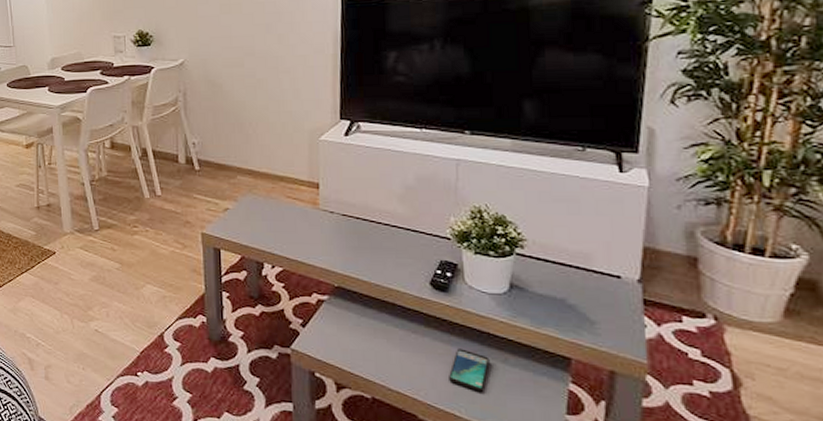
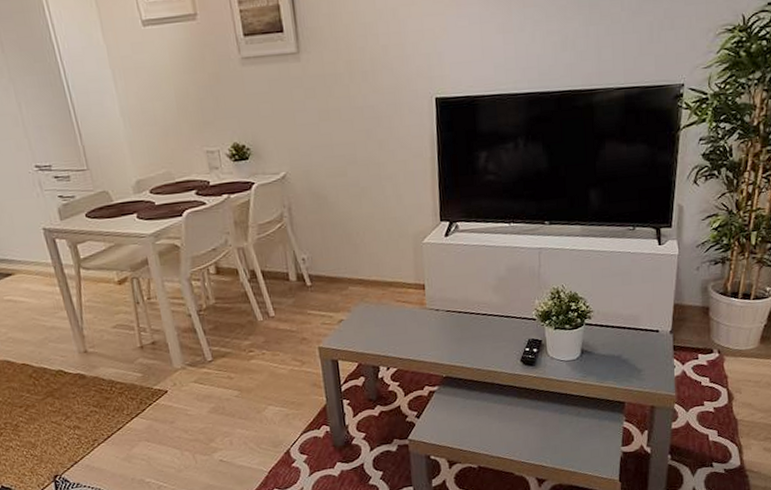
smartphone: present [449,348,490,393] -> none [537,410,567,444]

